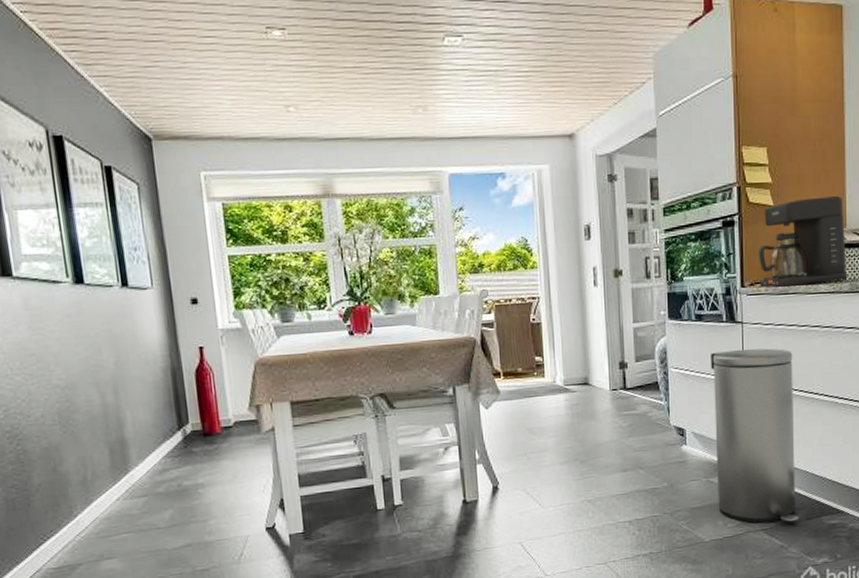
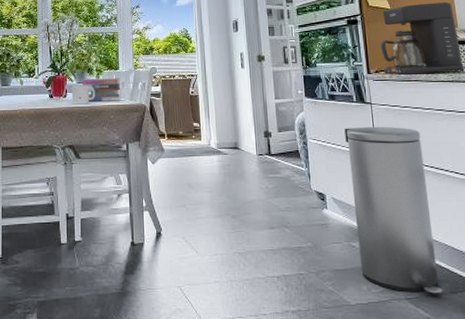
mug: none [377,317,410,342] -> present [71,86,95,104]
books: none [392,305,443,338] -> present [82,78,121,102]

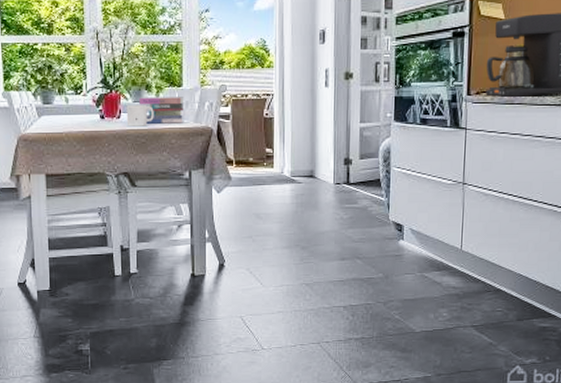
pedal bin: present [344,126,443,294] -> none [430,153,514,321]

